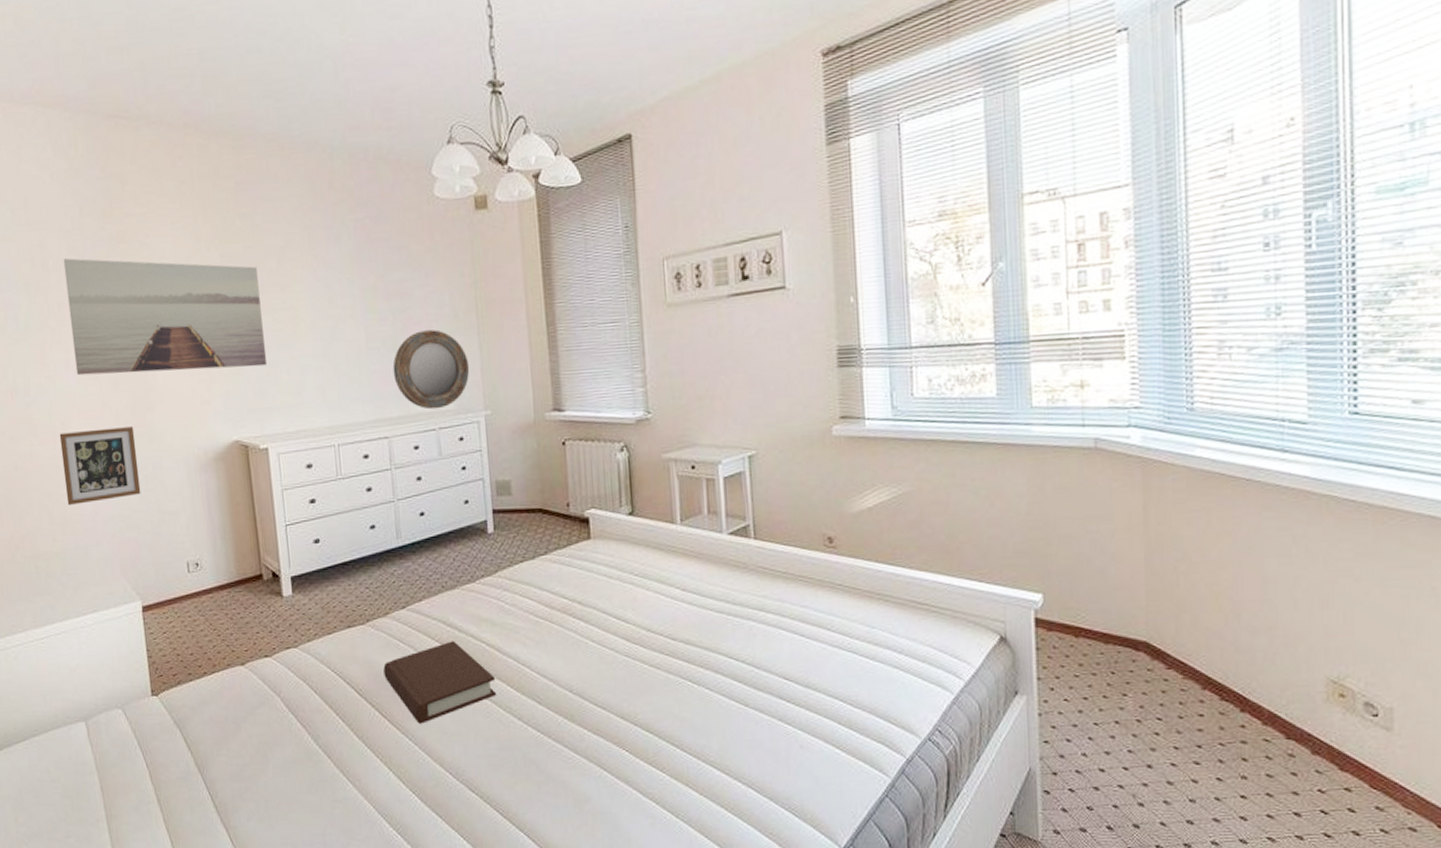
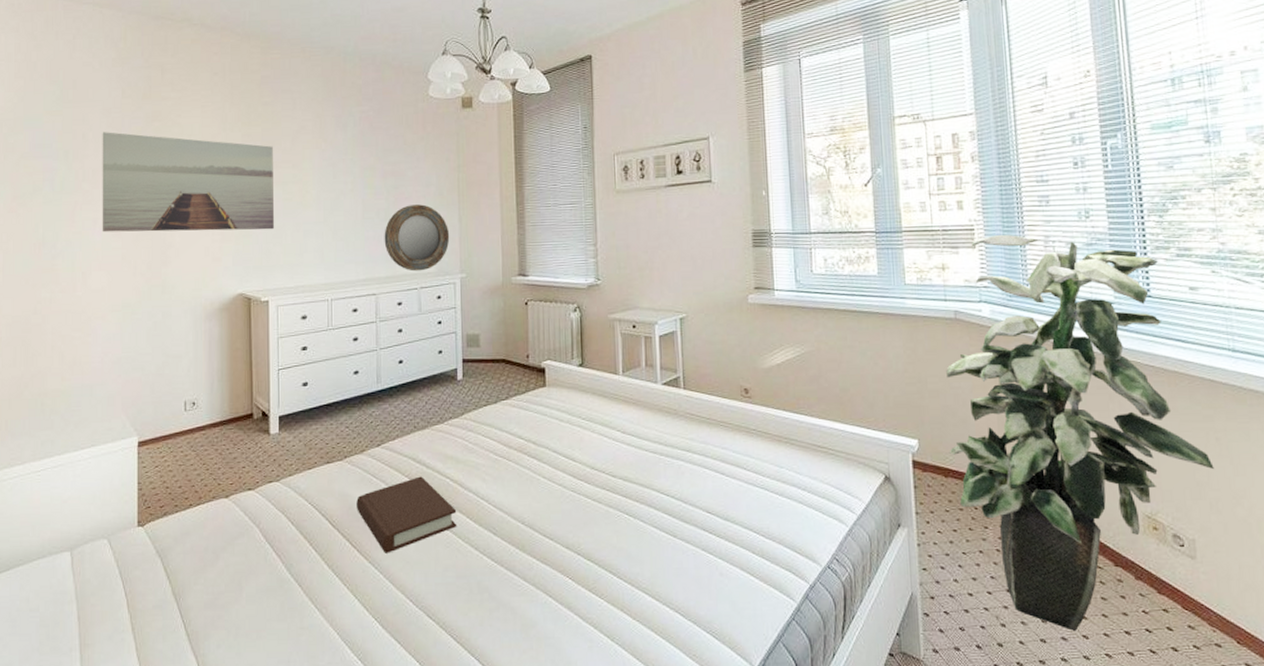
picture frame: present [59,426,141,505] -> none [79,278,149,347]
indoor plant: none [1081,340,1426,812] -> present [946,235,1214,631]

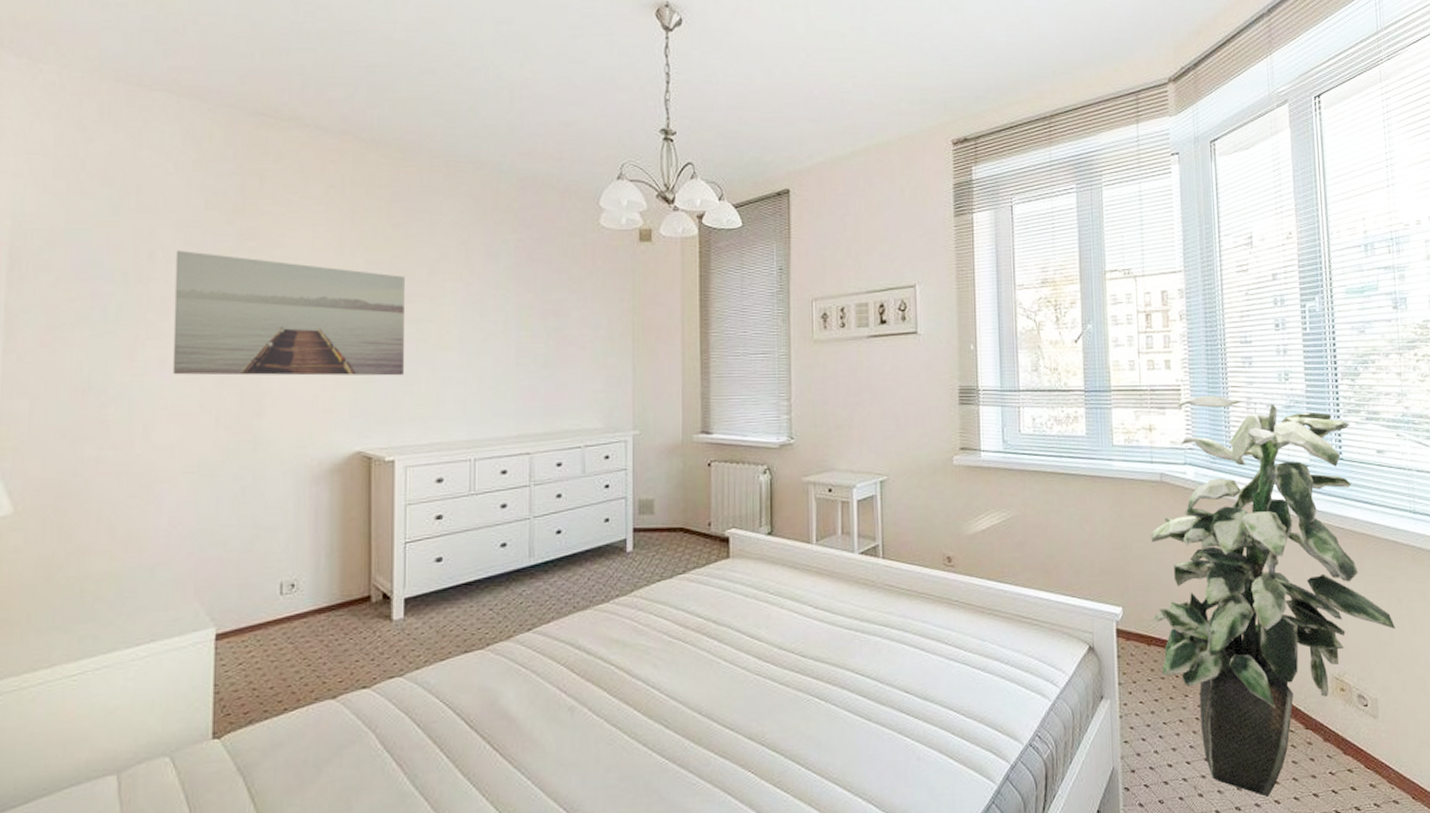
book: present [356,476,457,553] -> none [500,664,623,756]
home mirror: present [384,204,450,272] -> none [542,350,622,427]

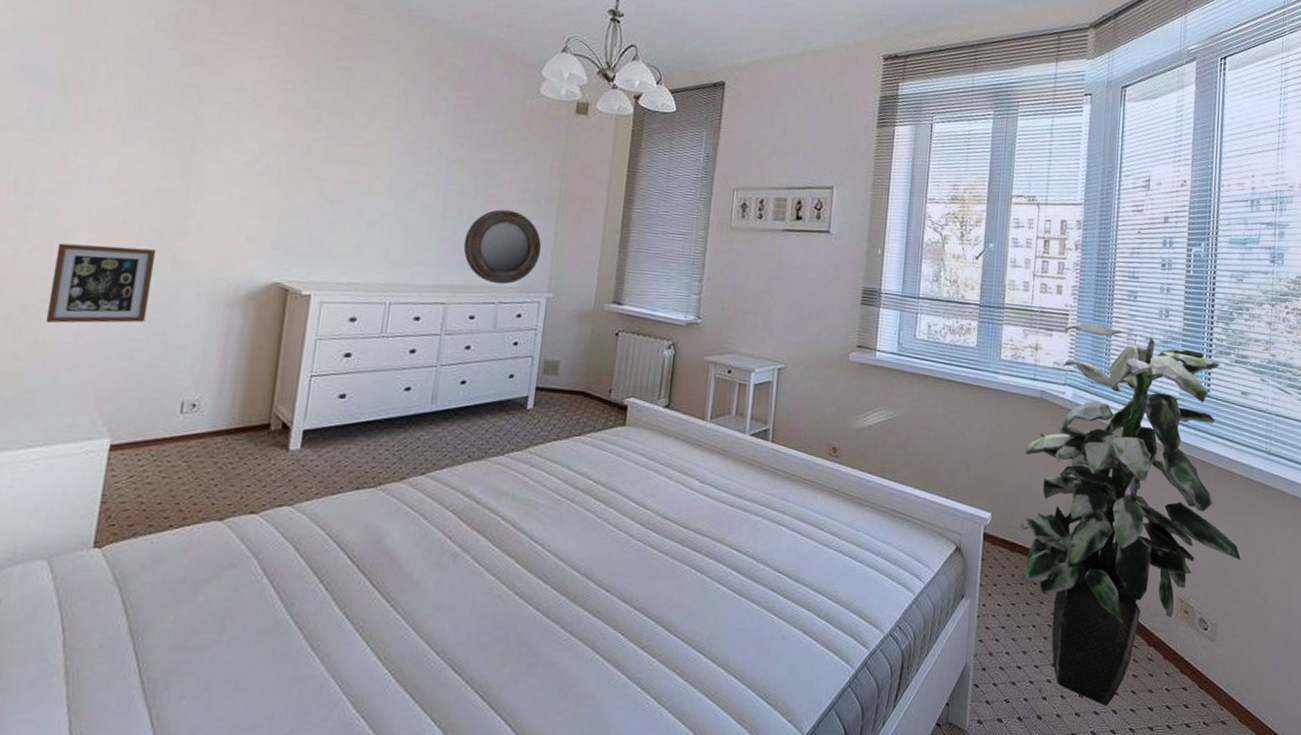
picture frame: none [136,433,236,518] -> present [45,243,157,323]
wall art: present [172,250,405,376] -> none [100,66,344,214]
home mirror: none [542,350,622,427] -> present [463,209,542,285]

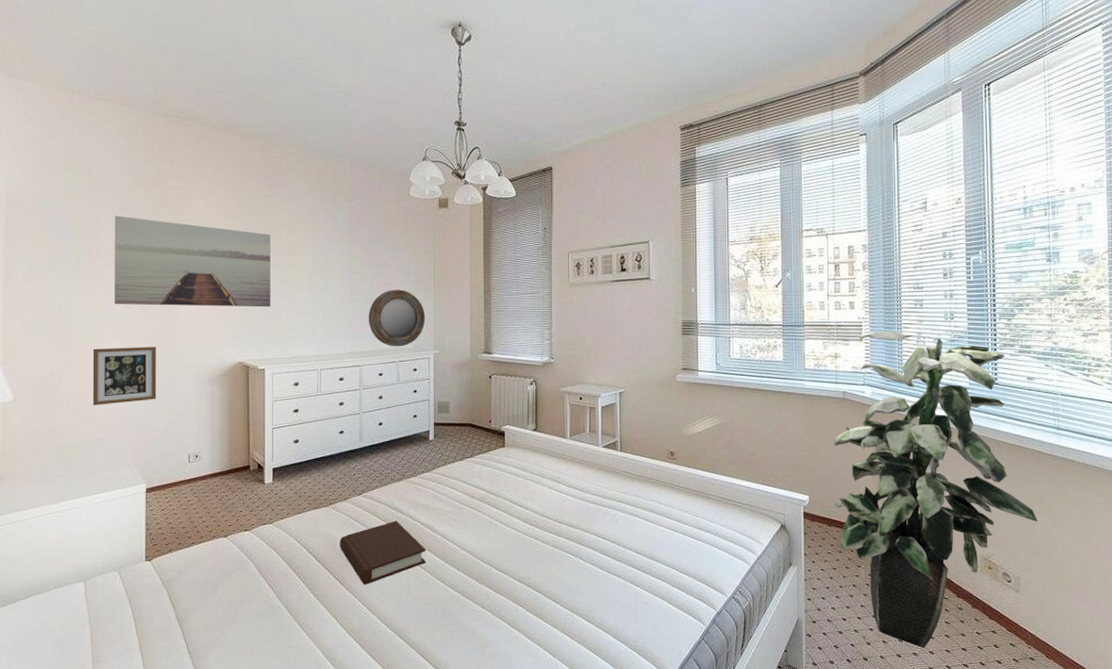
wall art: none [100,66,344,214] -> present [114,216,271,307]
book: none [385,512,505,597] -> present [340,520,426,585]

